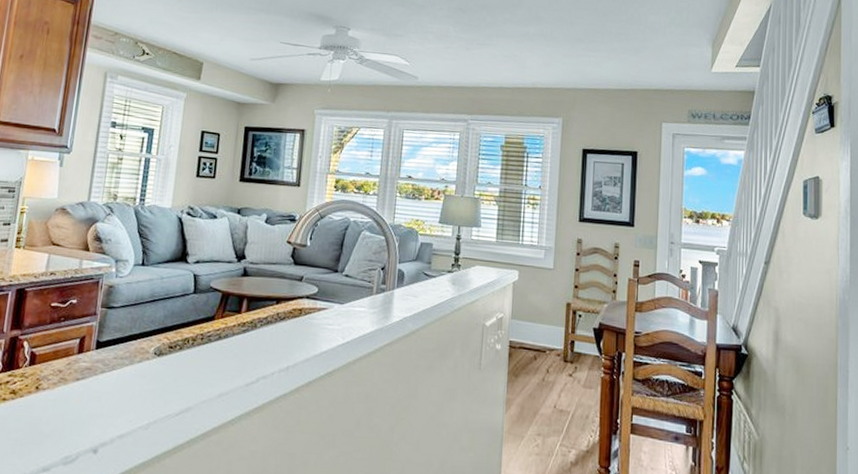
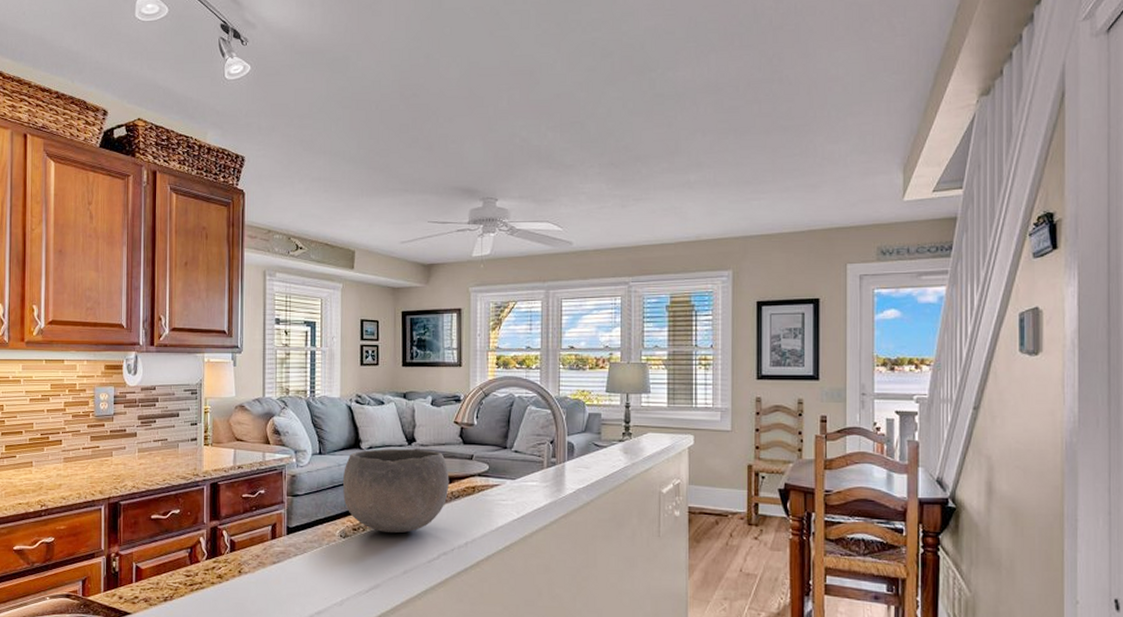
bowl: none [162,264,277,354] -> present [343,449,449,534]

